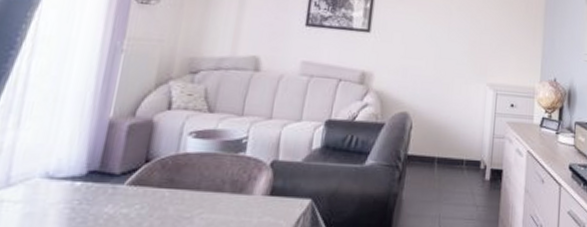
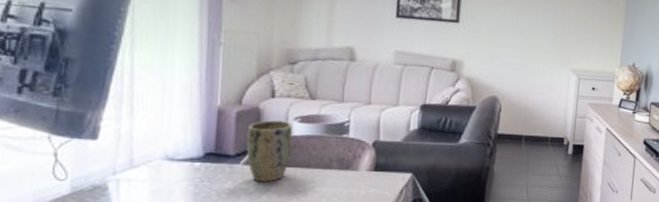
plant pot: none [132,135,187,207] -> present [246,120,293,183]

